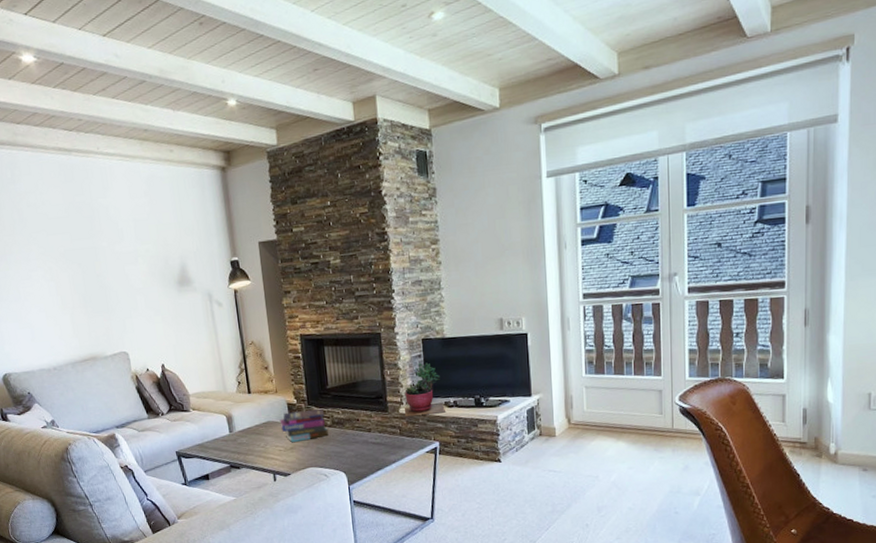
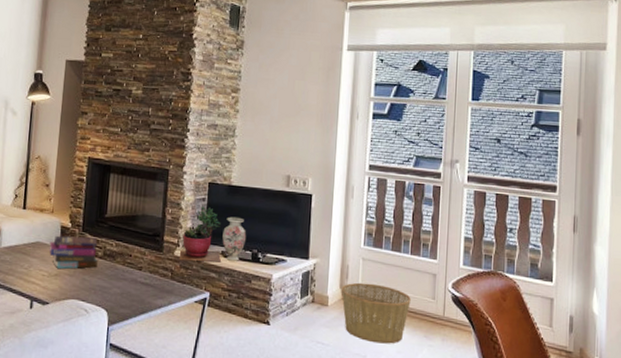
vase: none [443,367,468,411] -> present [222,216,247,262]
basket: none [568,409,638,463] -> present [342,282,411,344]

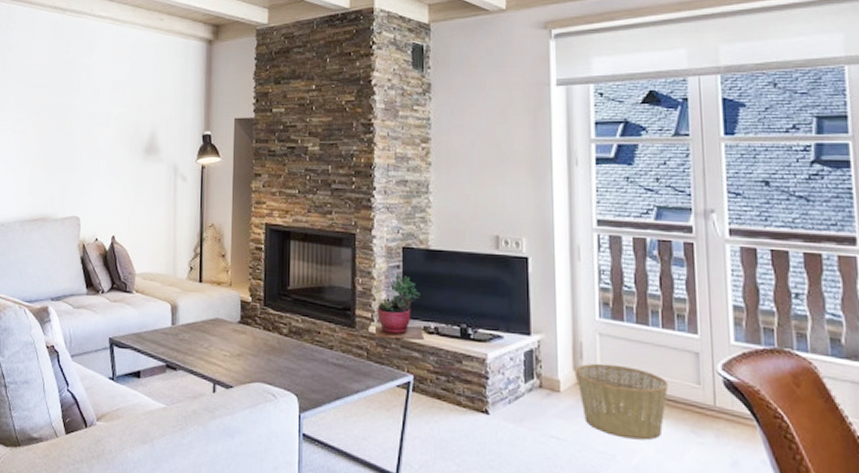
books: present [49,235,98,269] -> none [229,311,283,349]
vase: present [222,216,247,262] -> none [423,286,452,339]

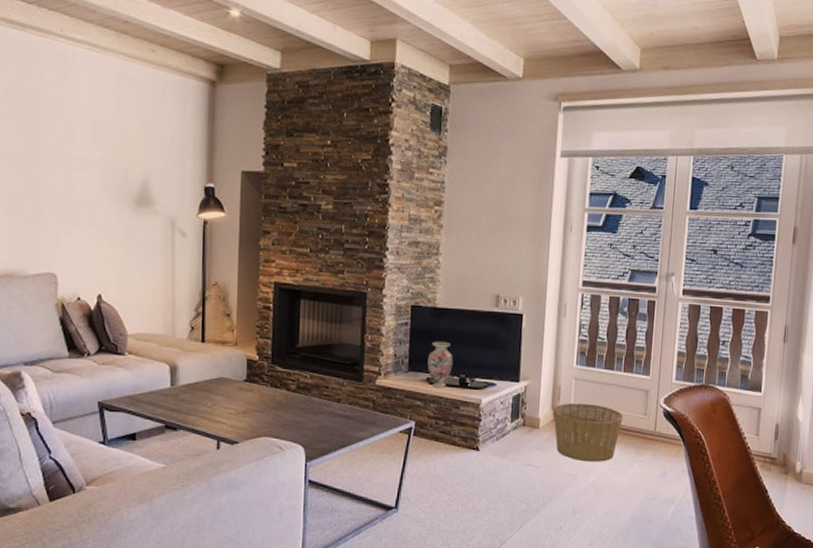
succulent plant: present [374,275,424,340] -> none [380,331,426,390]
vase: none [423,286,452,339] -> present [427,341,454,389]

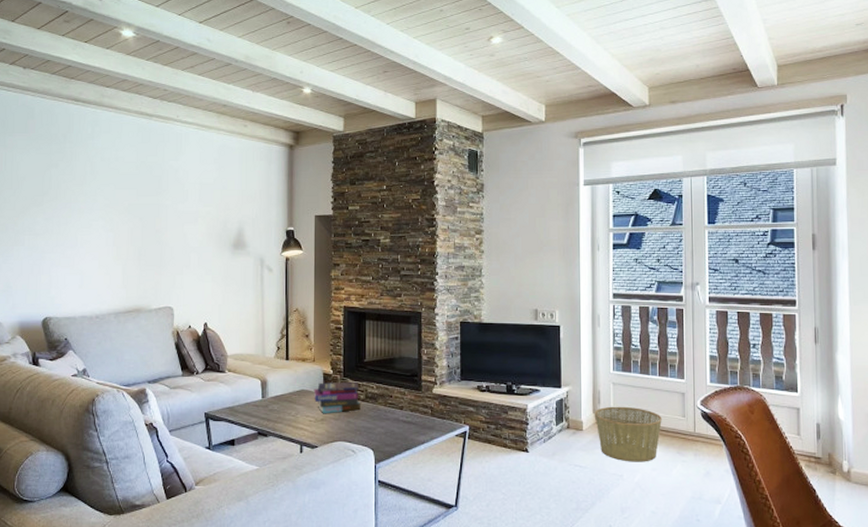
books: none [234,369,291,406] -> present [313,381,360,414]
vase: present [427,341,454,389] -> none [477,352,500,396]

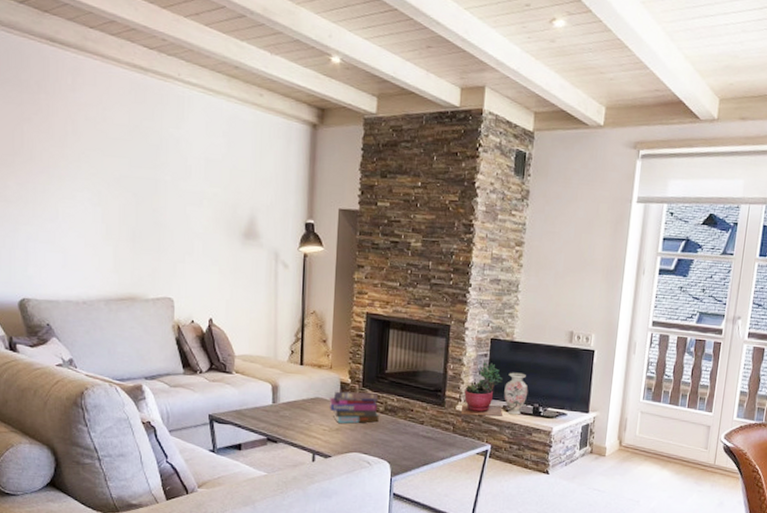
succulent plant: none [437,345,477,398] -> present [460,362,503,416]
vase: none [477,352,500,396] -> present [504,372,529,416]
basket: present [595,406,662,462] -> none [619,434,685,490]

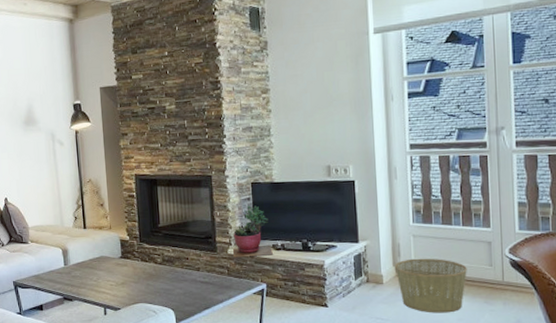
books: present [329,391,379,424] -> none [112,246,158,278]
vase: present [504,372,529,416] -> none [271,211,295,254]
basket: none [619,434,685,490] -> present [395,258,467,313]

